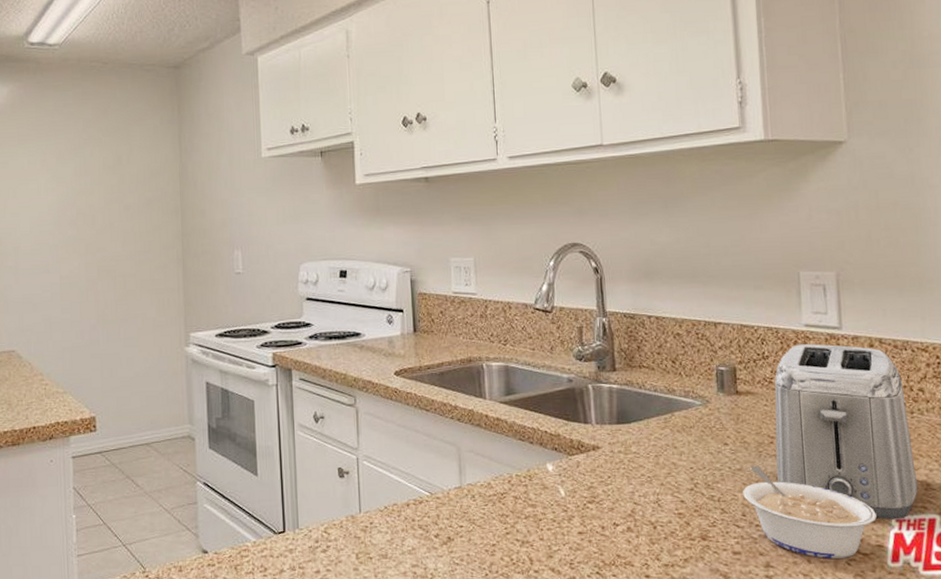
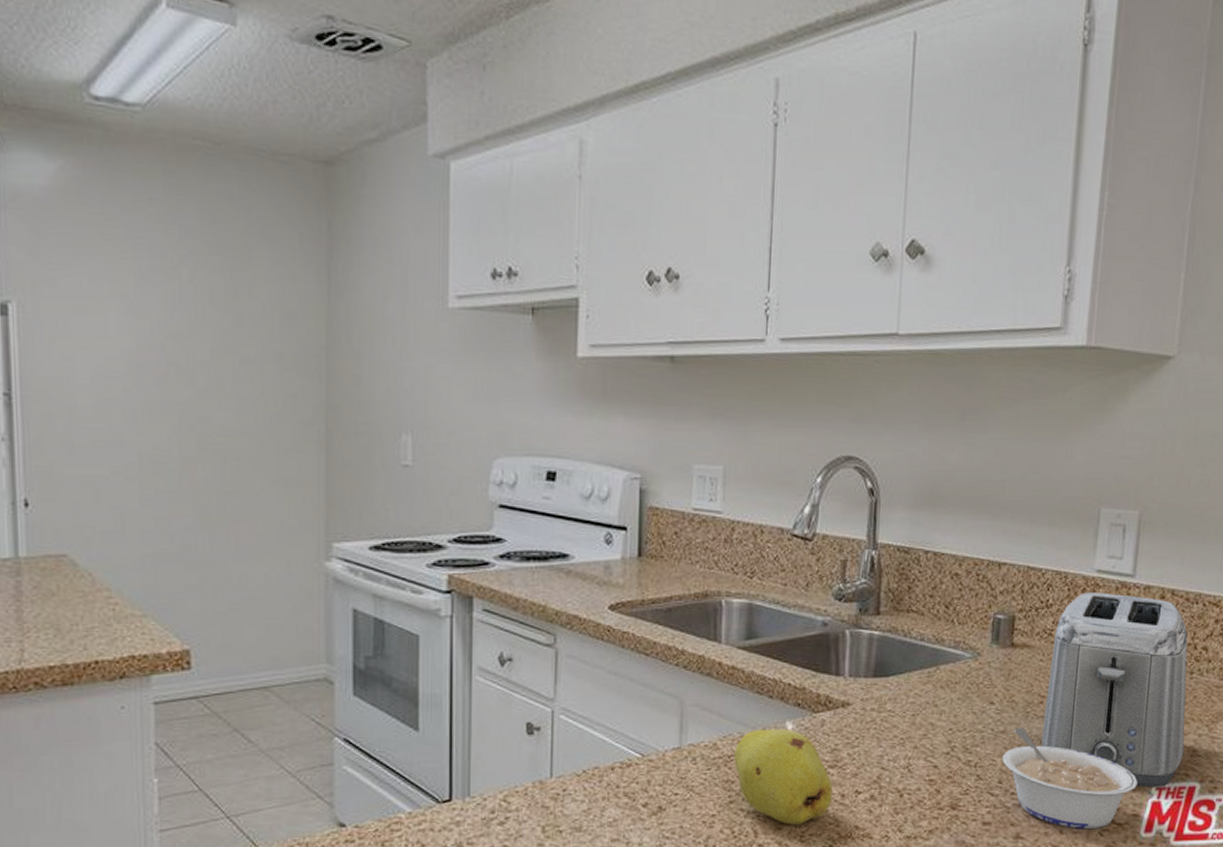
fruit: none [505,469,594,553] -> present [733,729,833,825]

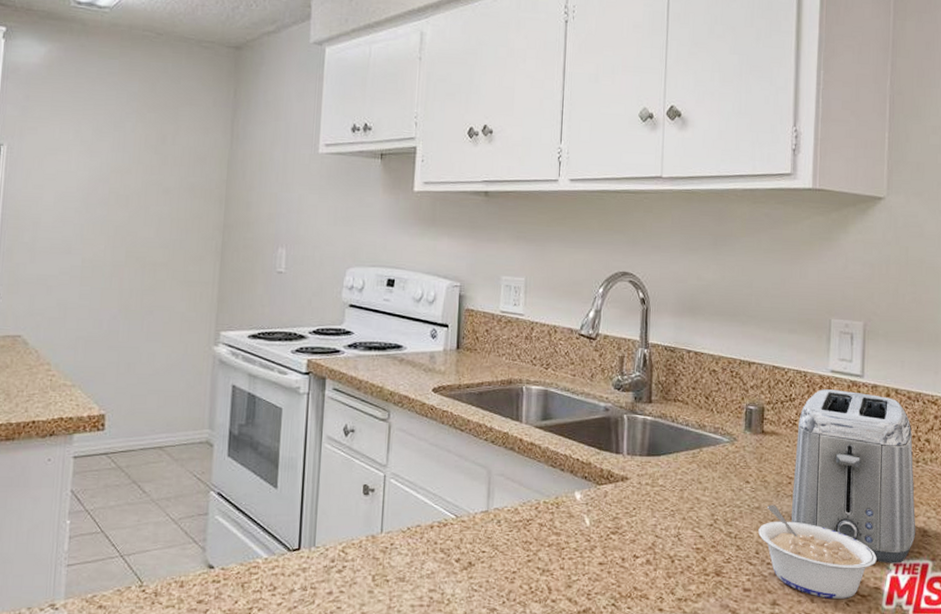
fruit: present [733,729,833,825] -> none [531,497,614,584]

